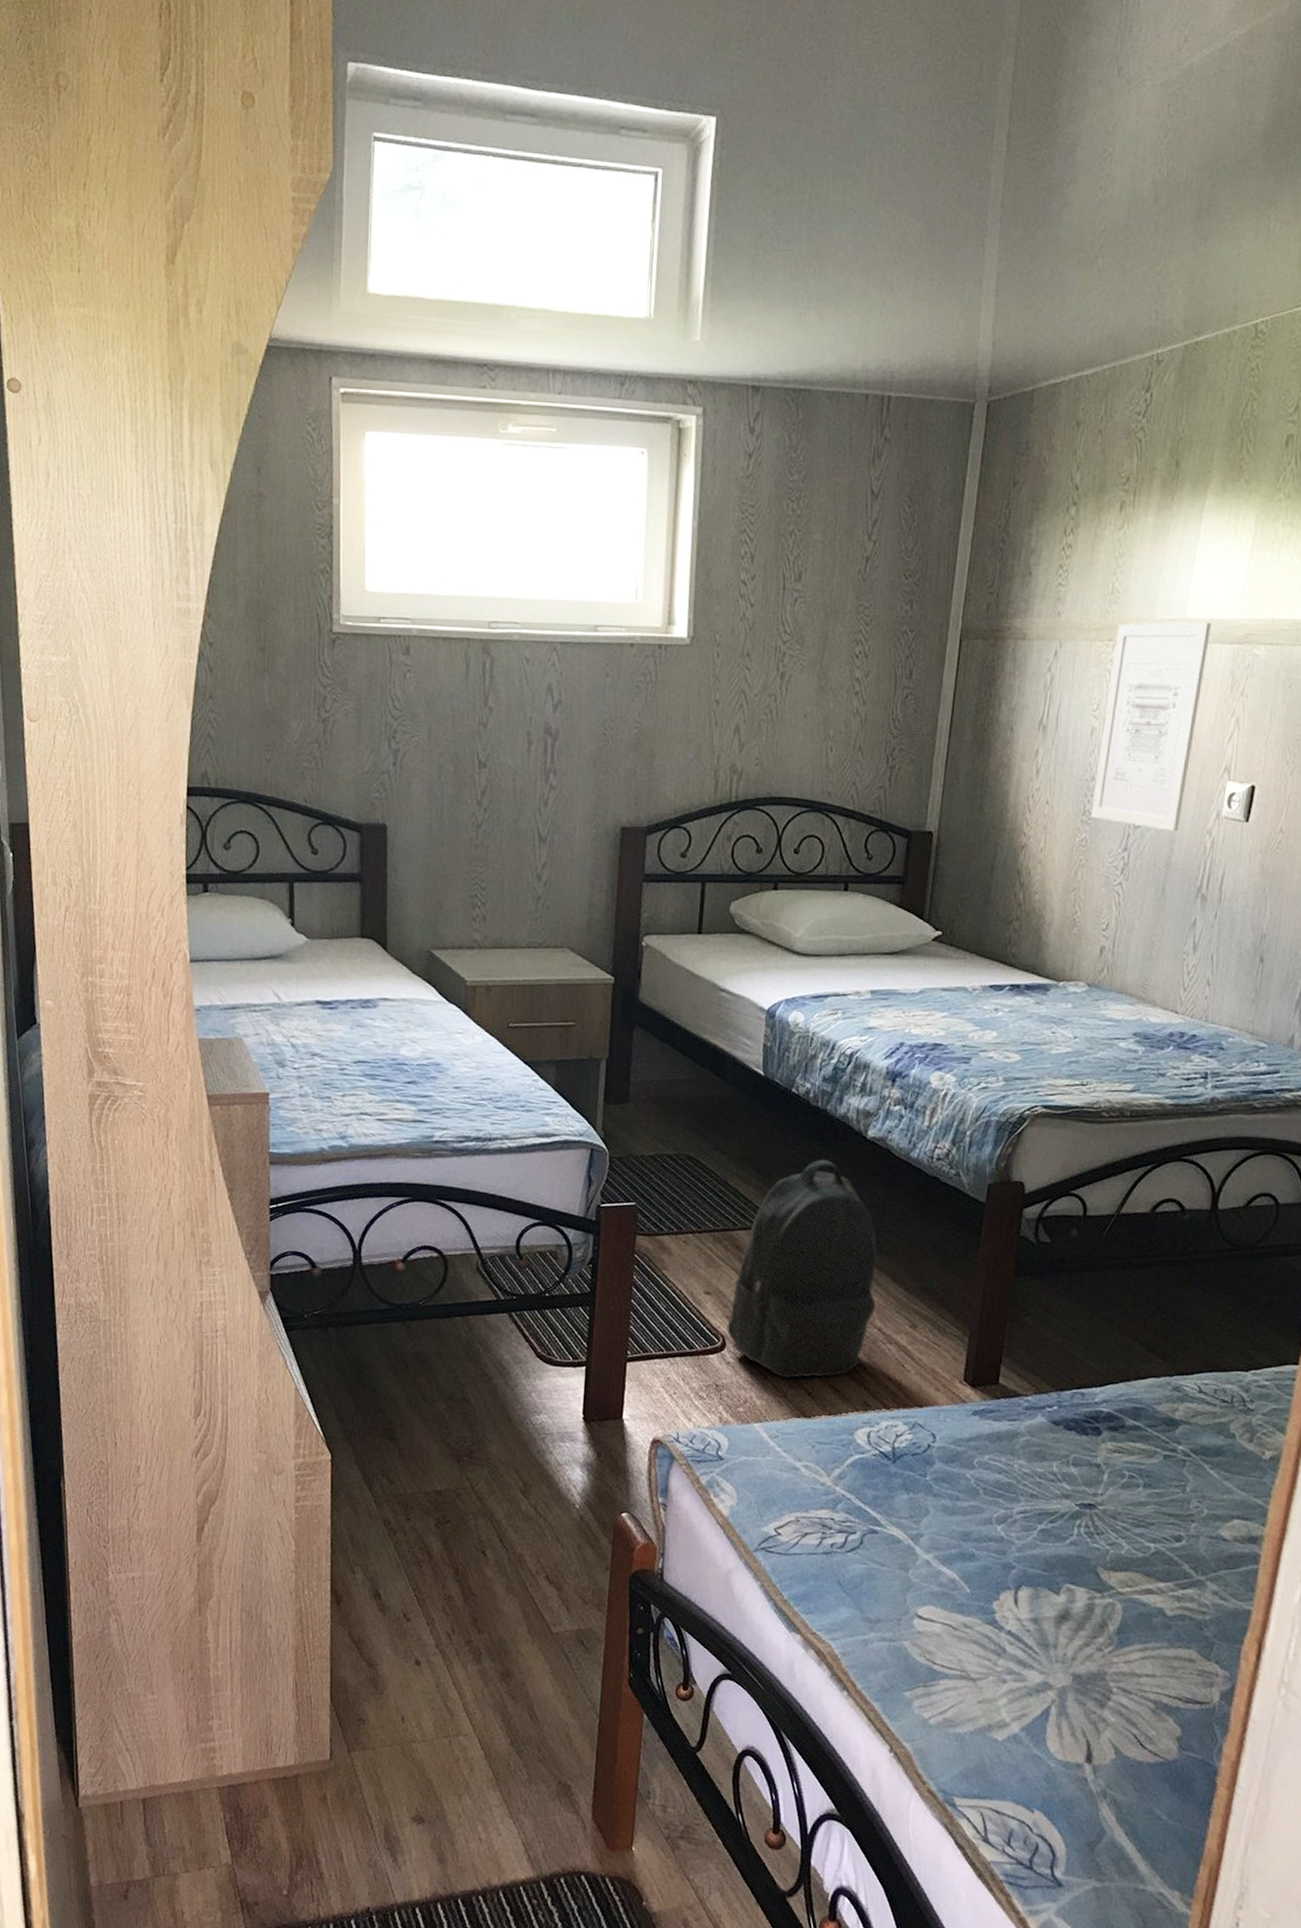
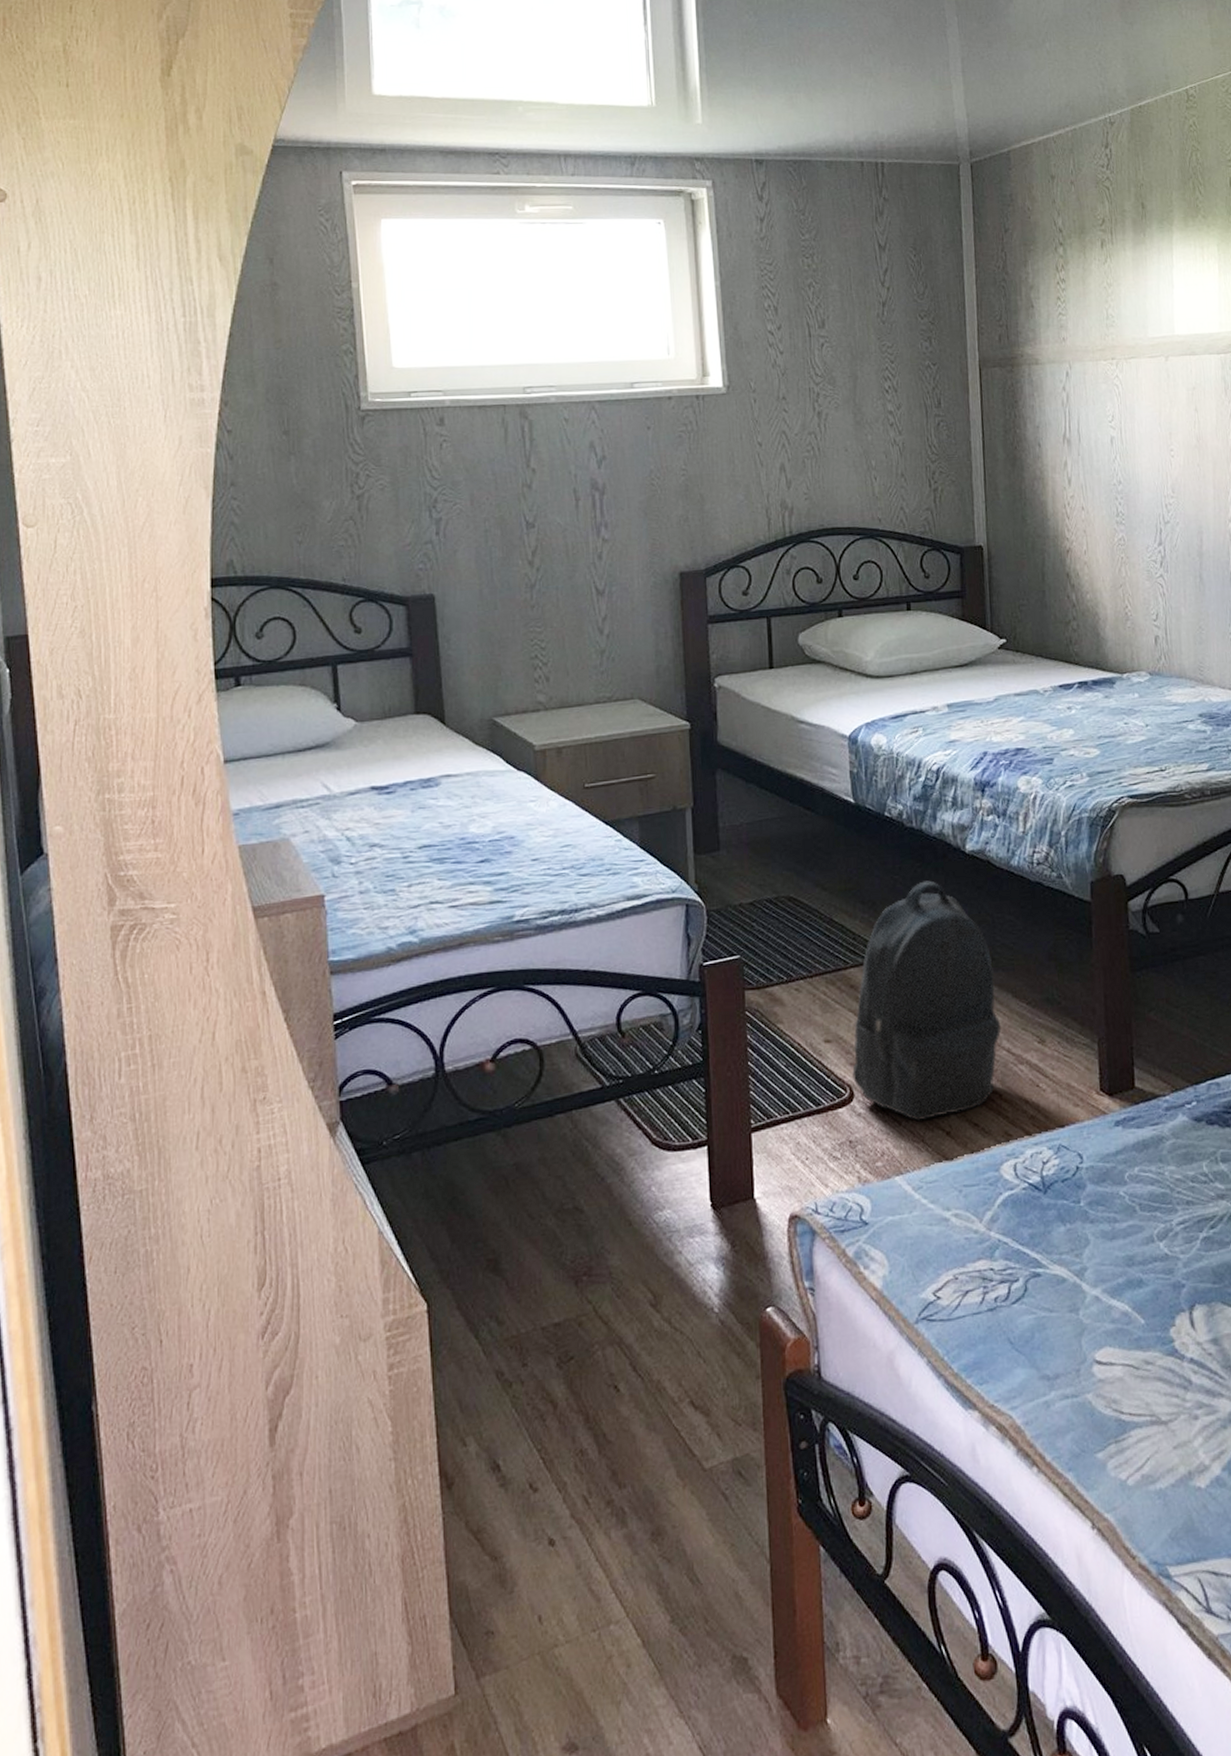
wall art: present [1090,622,1211,832] -> none [1118,337,1204,523]

